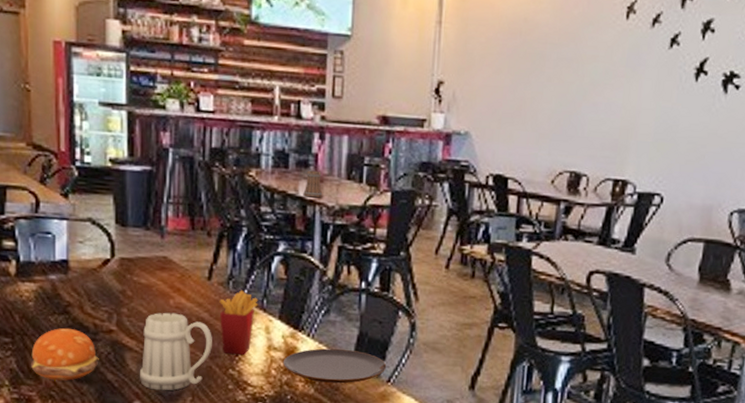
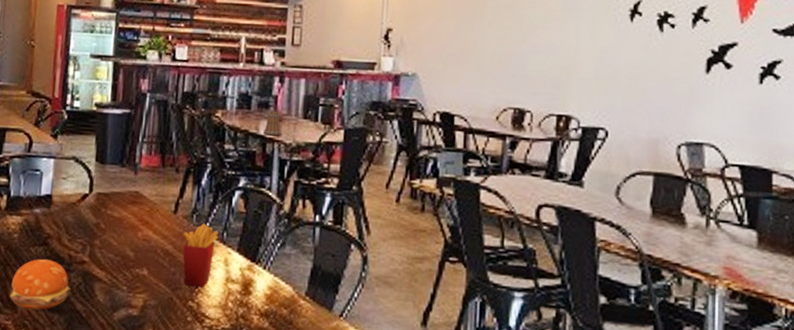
beer mug: present [139,312,212,391] -> none [105,244,175,322]
plate: present [283,348,387,384] -> none [239,281,339,318]

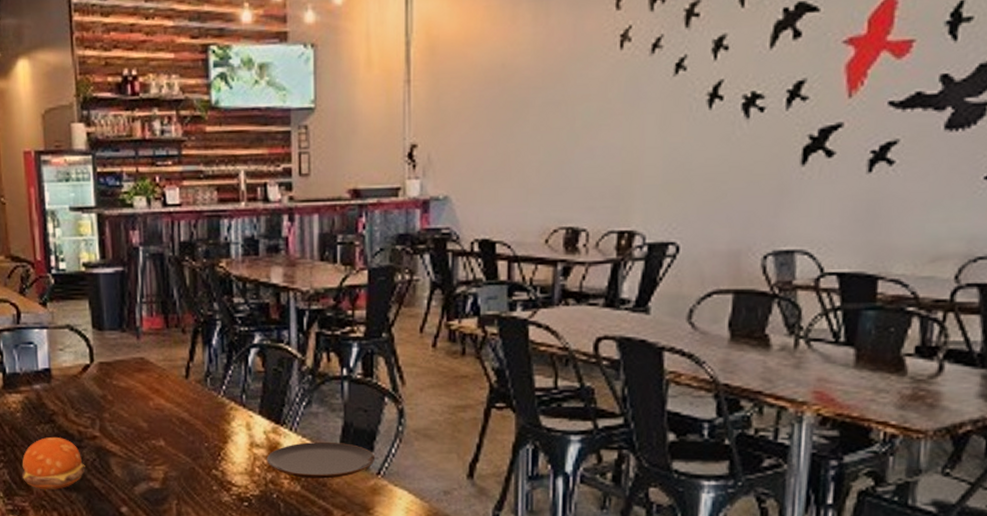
french fries: present [183,223,219,287] -> none [198,386,237,453]
plate: none [239,281,339,318] -> present [266,441,376,479]
beer mug: present [263,111,281,136] -> none [276,256,296,284]

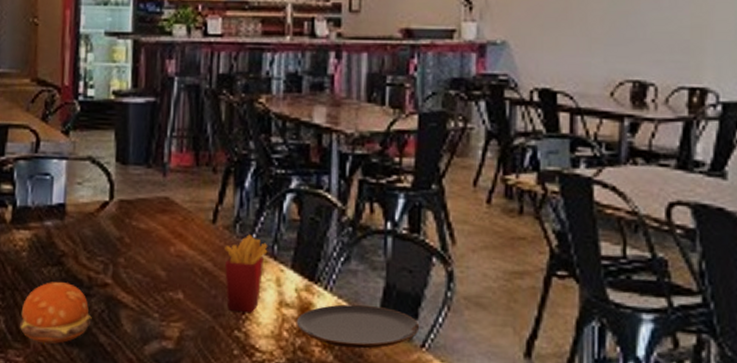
french fries: none [198,386,237,453] -> present [225,234,268,312]

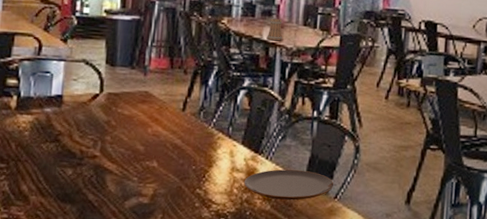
burger: present [20,281,92,345] -> none [21,154,83,202]
french fries: present [225,234,268,312] -> none [191,119,225,176]
beer mug: none [318,95,340,125] -> present [266,19,283,41]

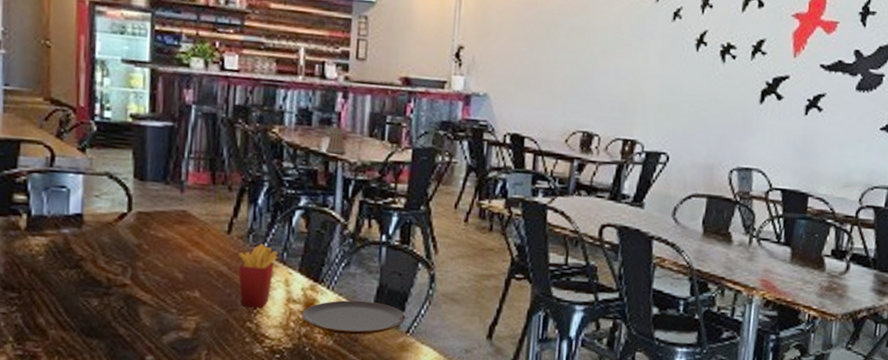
french fries: none [191,119,225,176] -> present [238,243,278,307]

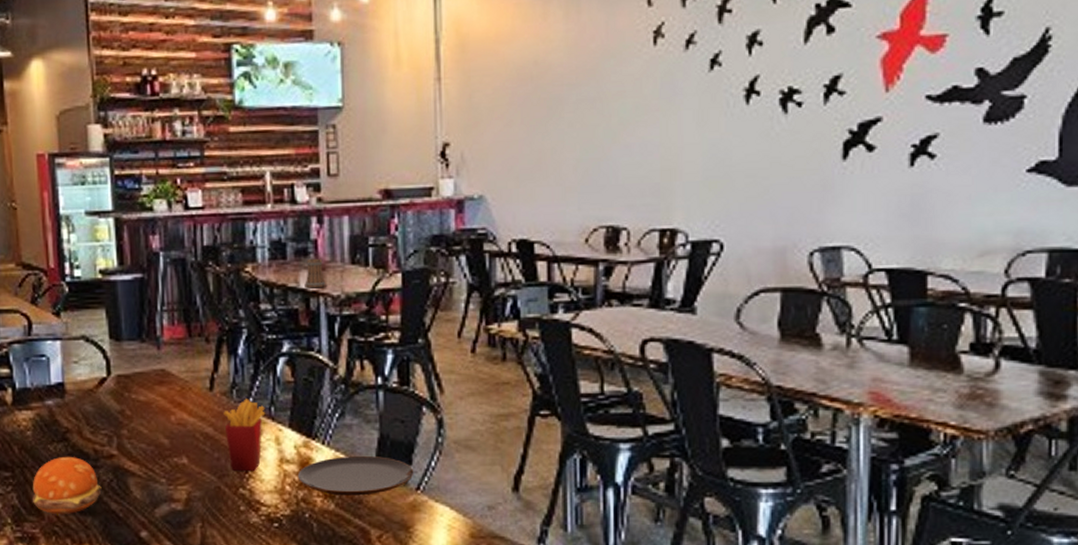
burger: none [38,282,111,337] -> present [32,456,102,515]

